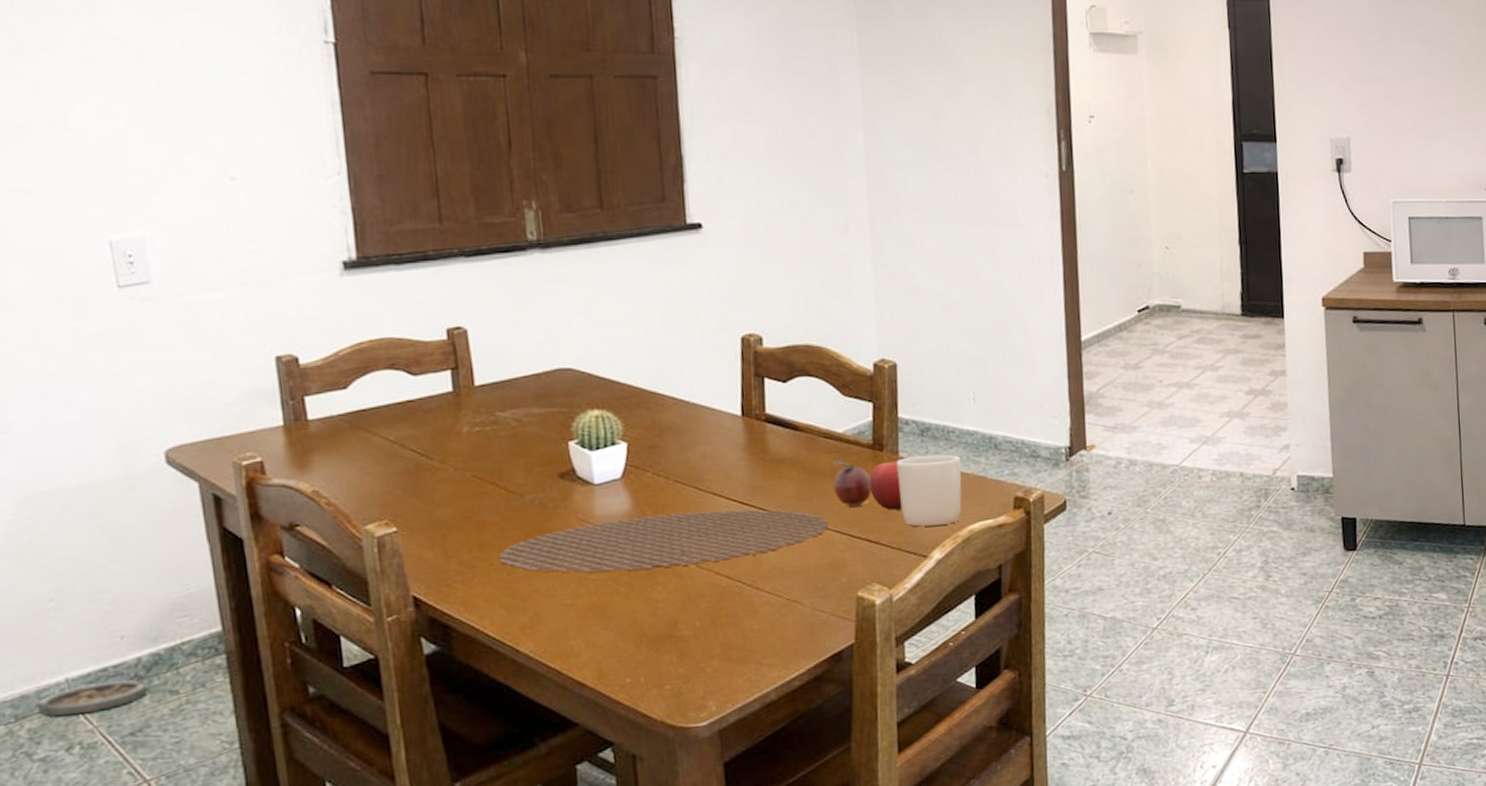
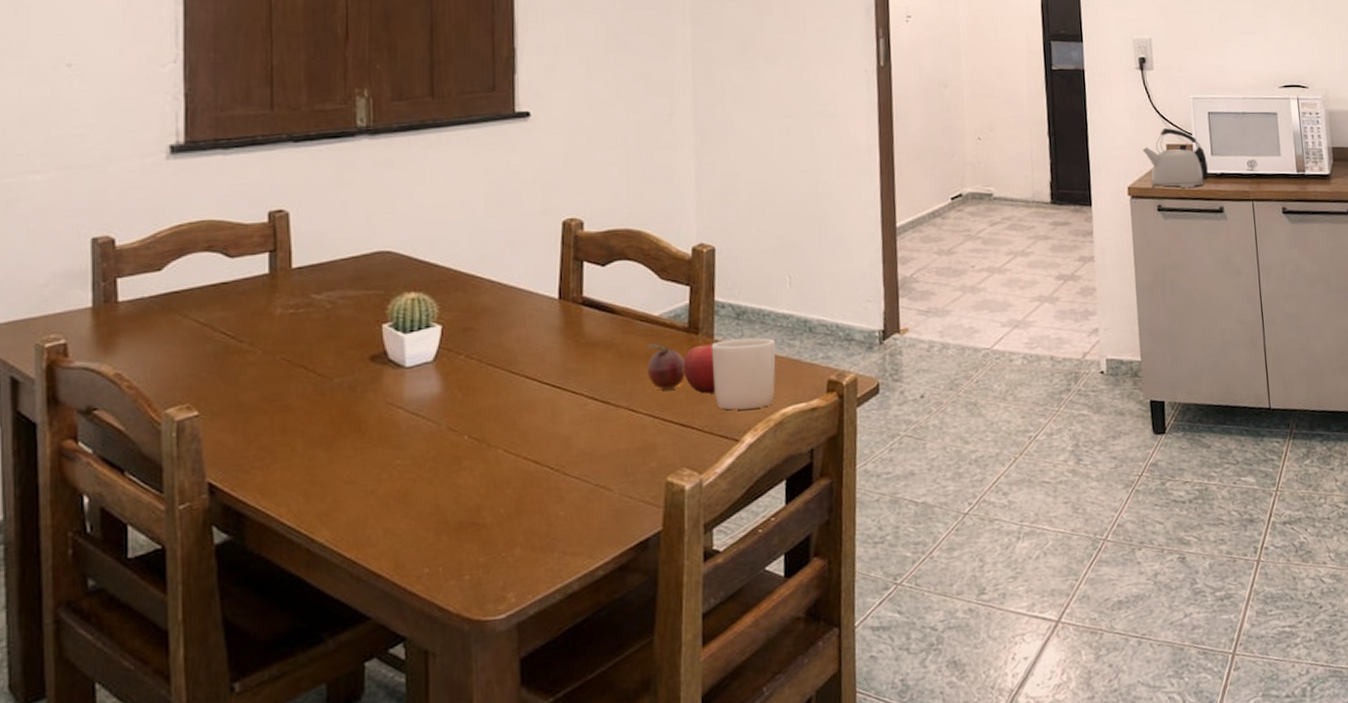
place mat: present [499,509,828,574] -> none [301,392,640,459]
kettle: none [1338,235,1407,300] -> present [1142,128,1209,189]

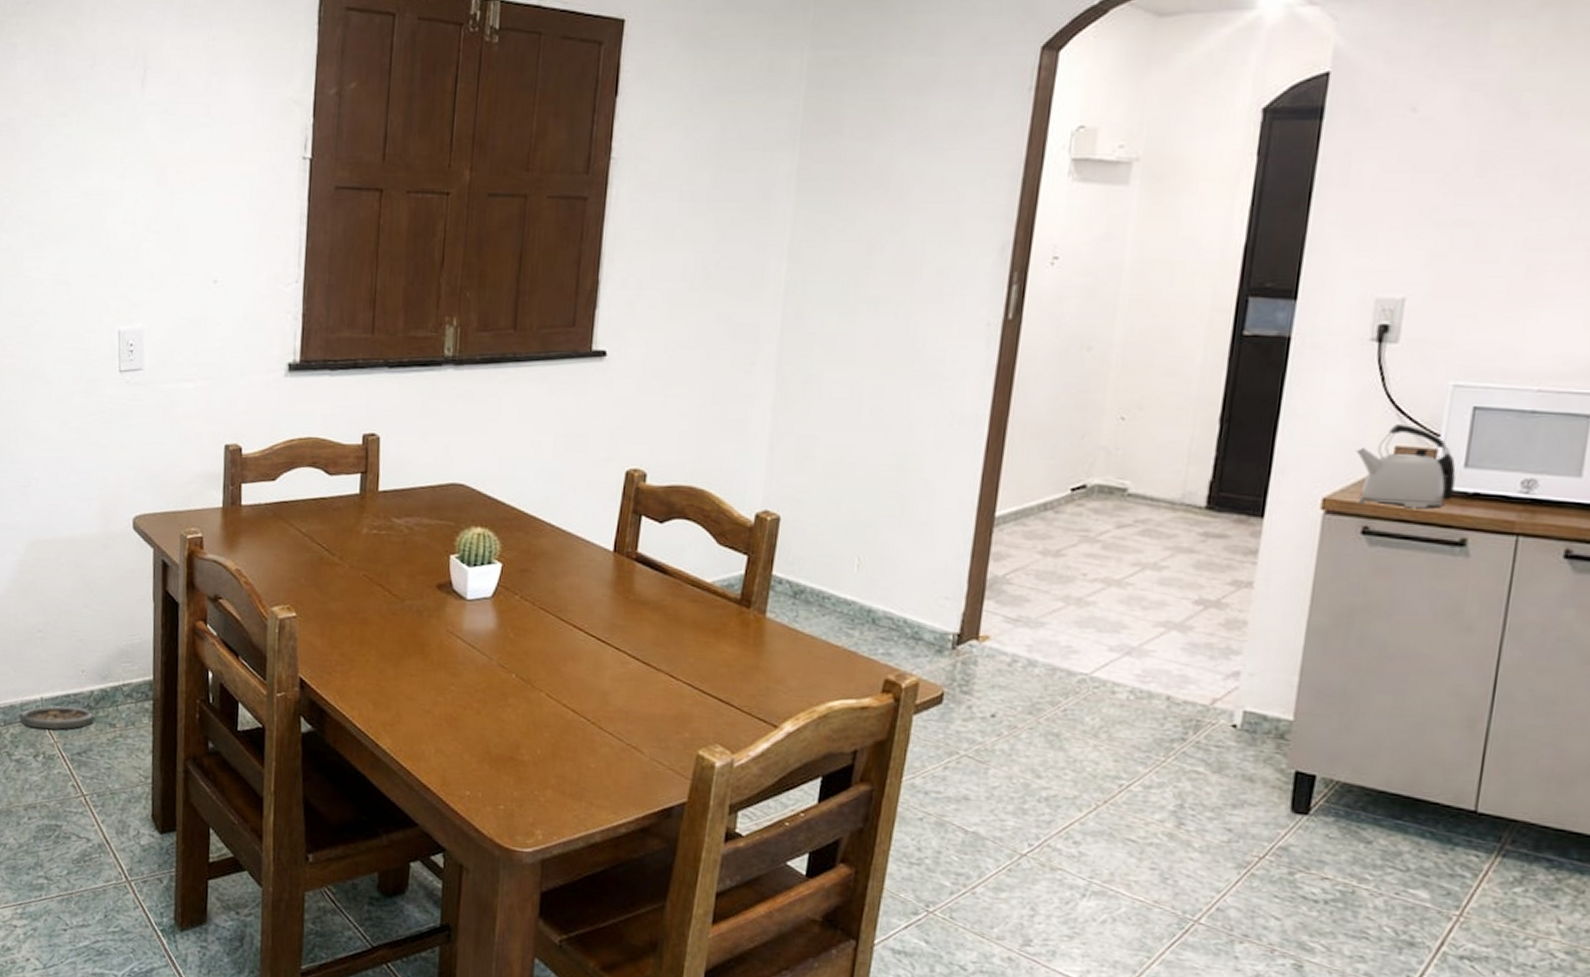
fruit: present [647,344,686,389] -> none [692,611,732,661]
fruit: present [683,339,719,394] -> none [729,616,771,673]
mug: present [711,337,776,411] -> none [758,618,832,697]

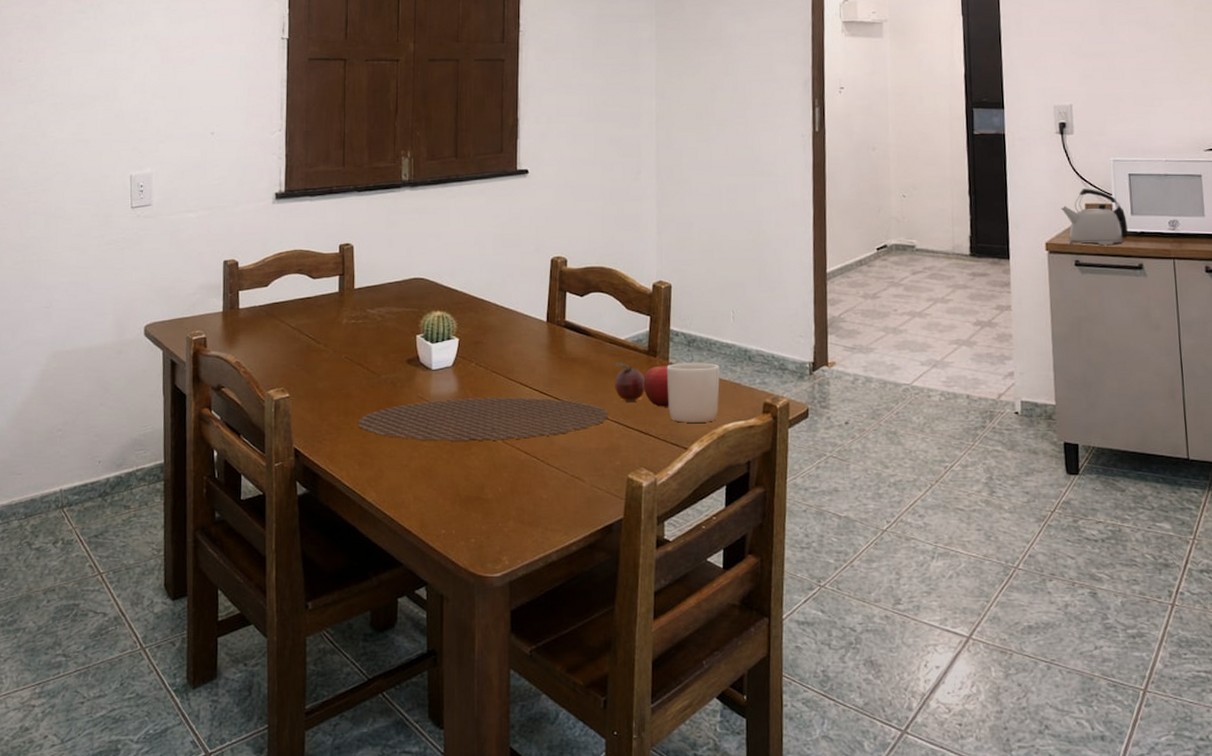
pet bowl: present [20,705,94,730] -> none [40,494,110,518]
place mat: none [374,636,681,694] -> present [358,397,608,441]
fruit: none [692,611,732,661] -> present [614,363,645,400]
fruit: none [729,616,771,673] -> present [644,362,673,407]
mug: none [758,618,832,697] -> present [666,362,720,423]

